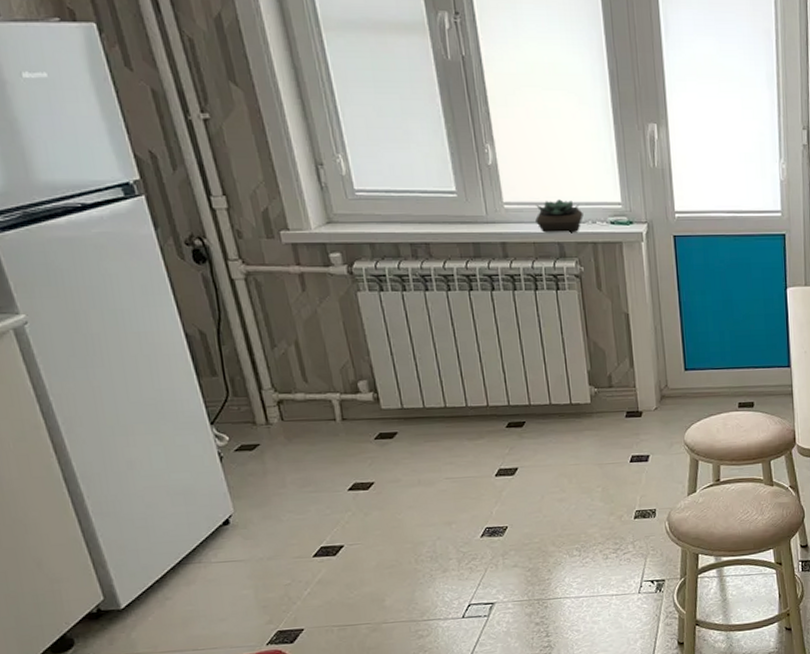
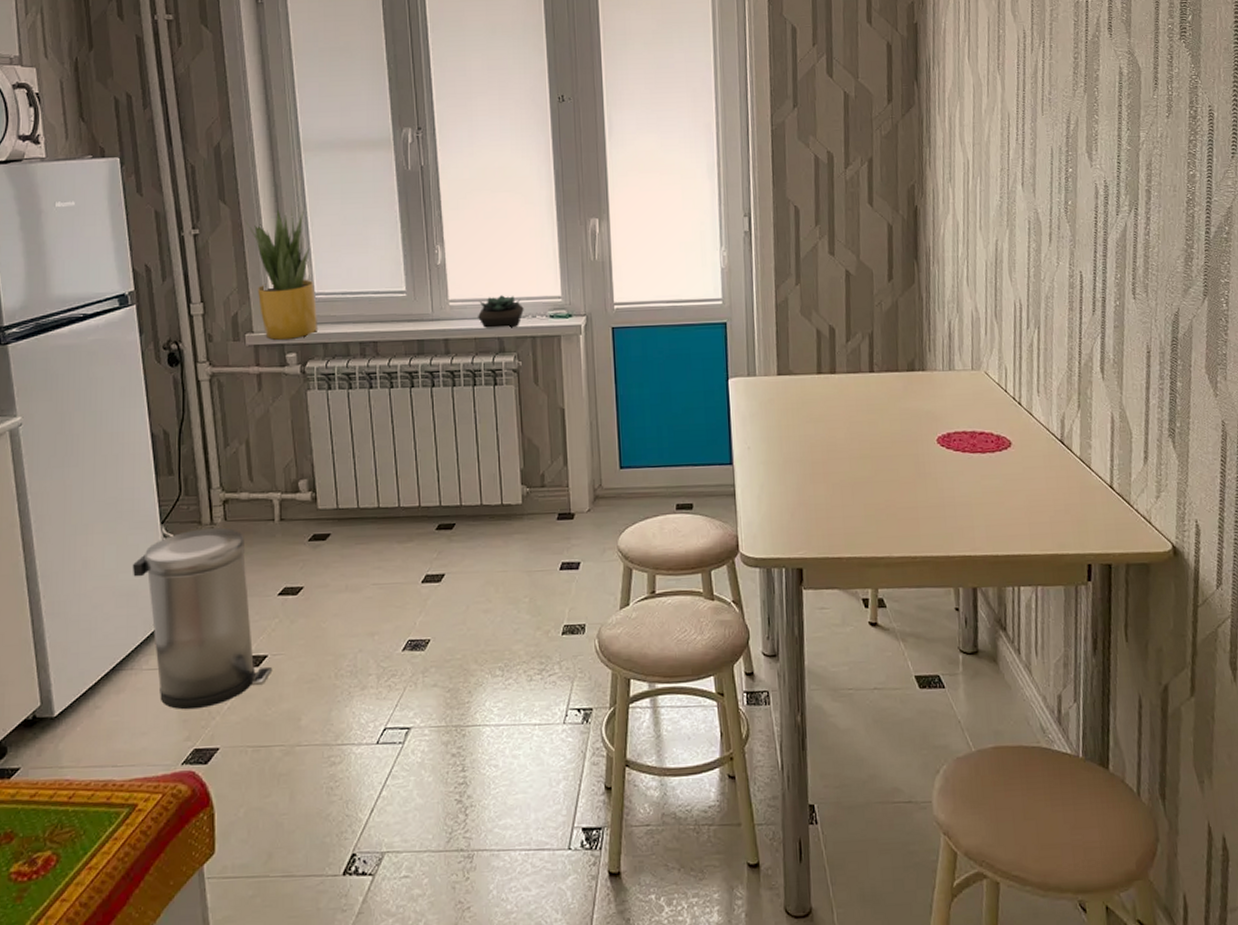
pedal bin: none [184,427,351,597] -> present [132,528,273,710]
planter: none [261,94,361,238] -> present [243,207,317,340]

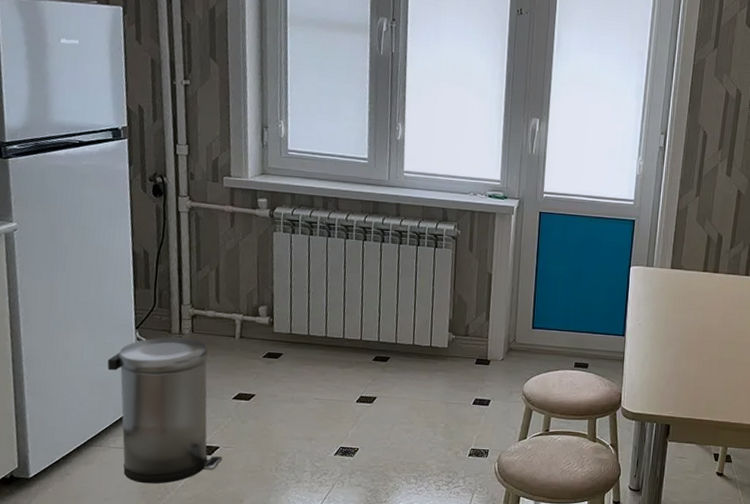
planter: present [243,207,317,340] -> none [231,72,289,187]
succulent plant: present [478,295,524,329] -> none [427,173,467,202]

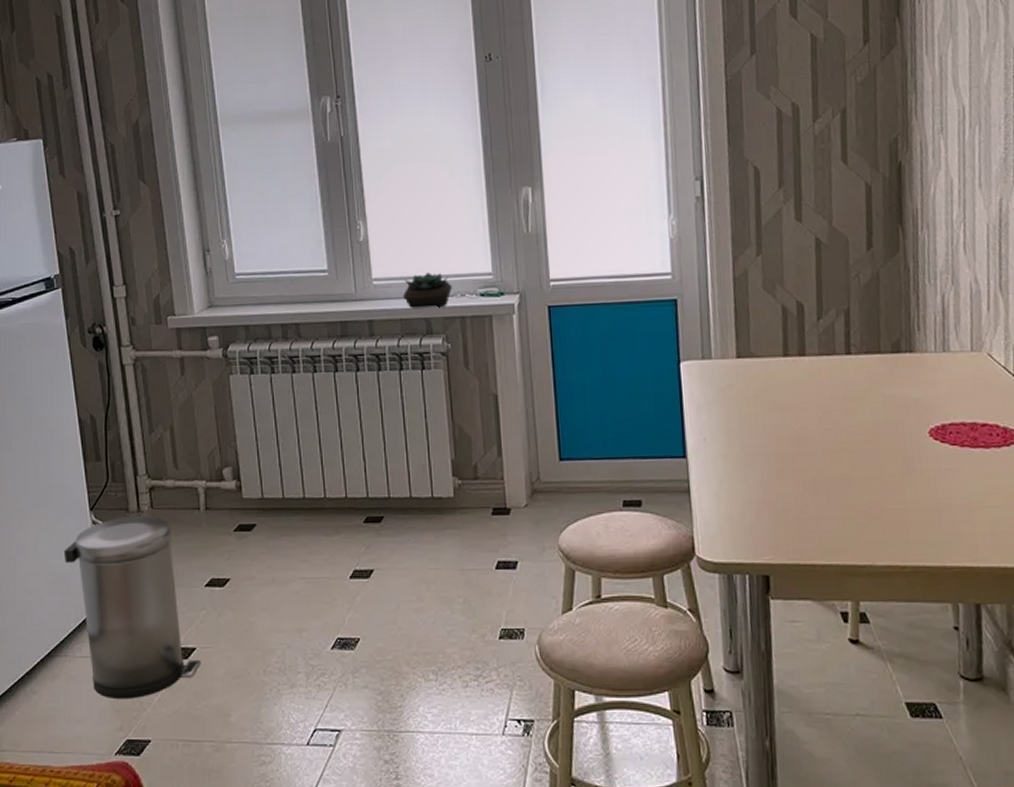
succulent plant: none [427,173,467,202] -> present [403,272,452,310]

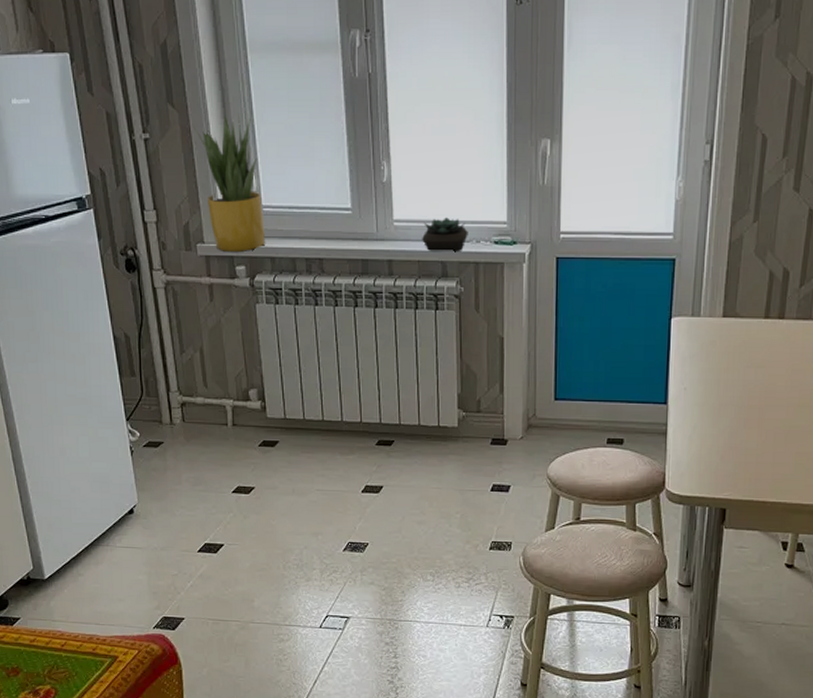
pedal bin: present [63,515,201,700] -> none [103,428,229,584]
planter: none [163,184,238,323] -> present [192,113,265,251]

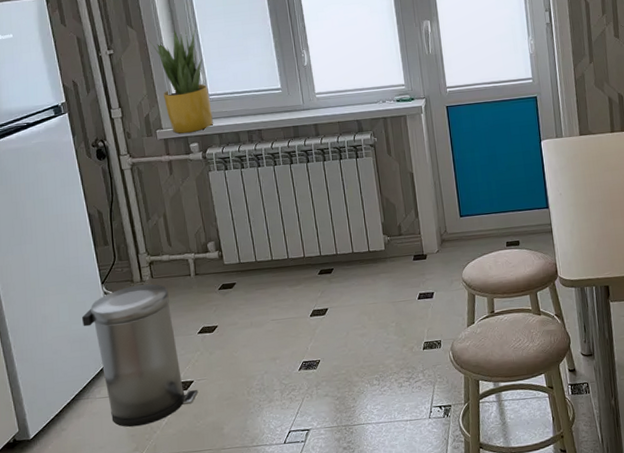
pedal bin: none [103,428,229,584] -> present [81,284,199,427]
succulent plant: present [422,217,468,252] -> none [339,86,376,114]

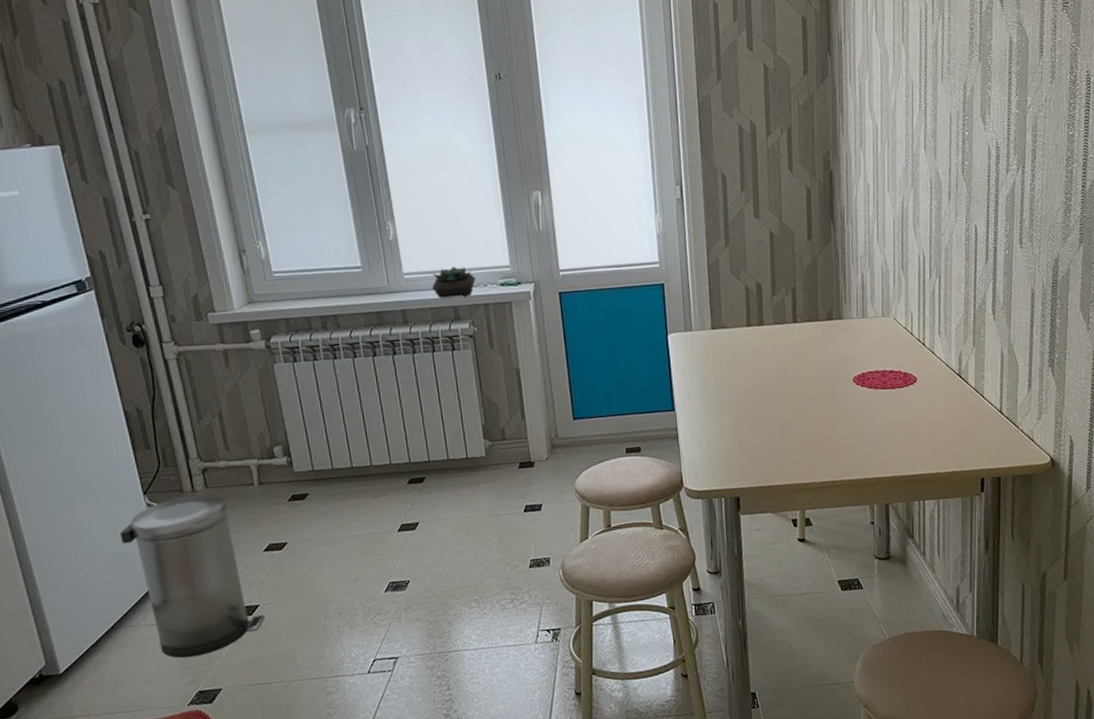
planter: present [148,27,213,134] -> none [194,189,278,318]
succulent plant: none [339,86,376,114] -> present [432,267,476,299]

